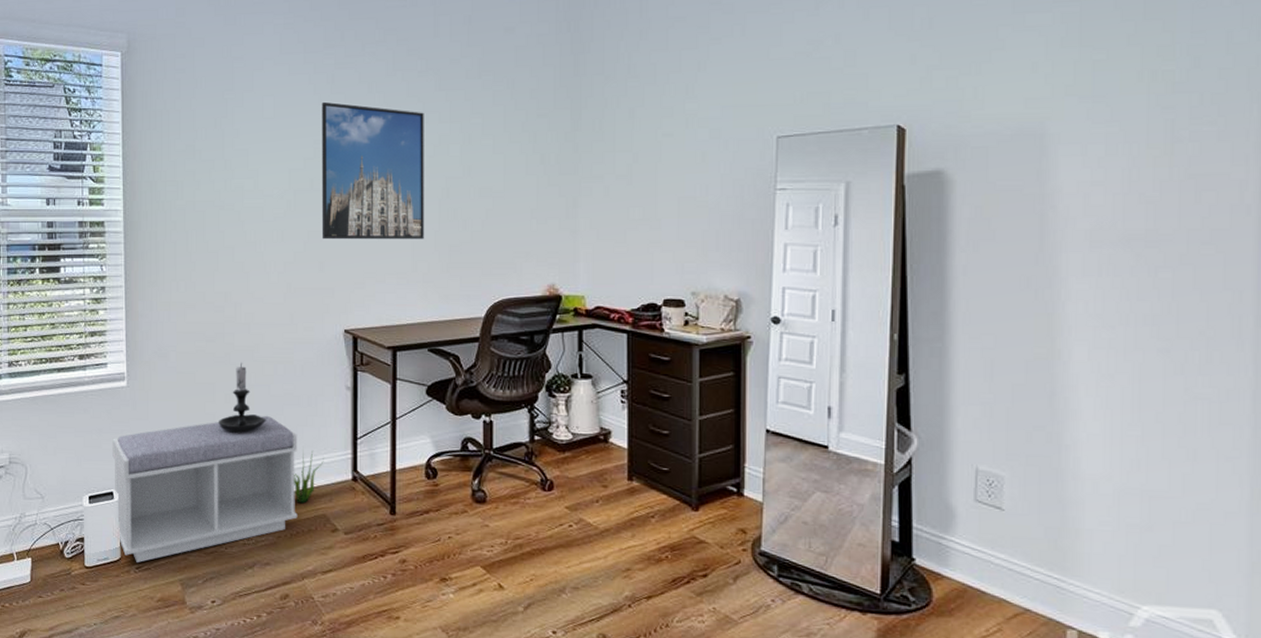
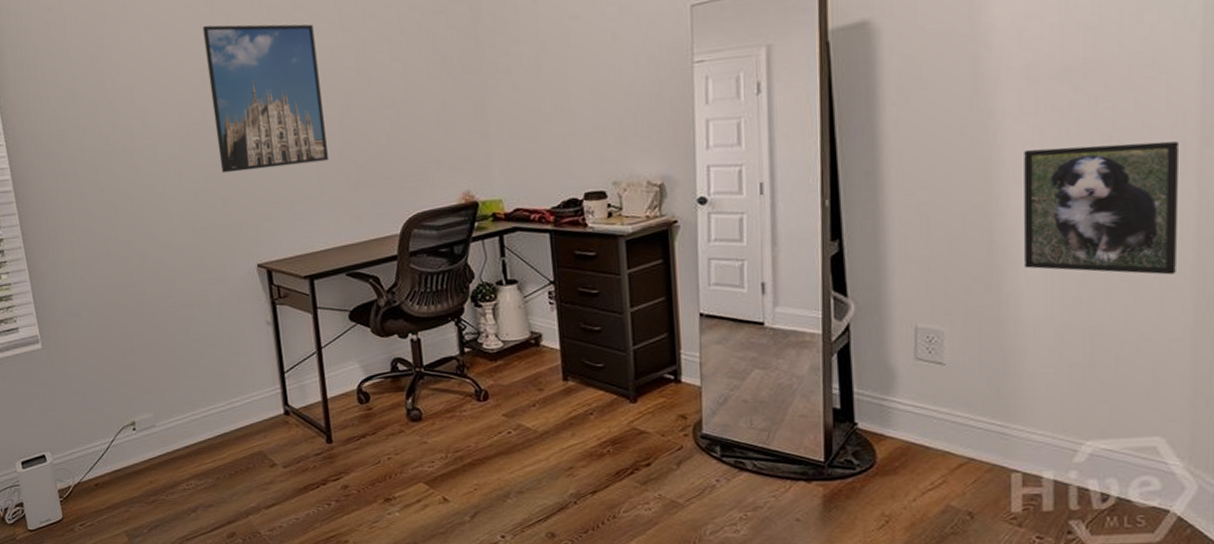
bench: present [112,415,298,563] -> none [36,360,234,520]
candle holder: present [219,362,266,433] -> none [141,310,190,382]
decorative plant: present [294,450,324,504] -> none [225,389,254,443]
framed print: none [1085,309,1235,447] -> present [1024,141,1178,275]

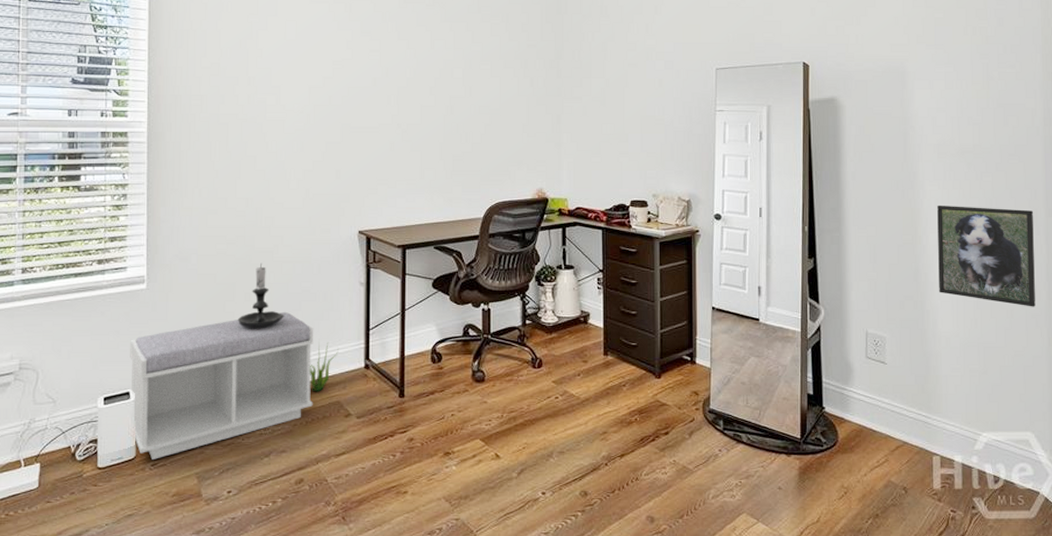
bench: none [36,360,234,520] -> present [130,311,314,459]
candle holder: none [141,310,190,382] -> present [238,263,284,329]
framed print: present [202,24,328,173] -> none [338,27,431,150]
decorative plant: none [225,389,254,443] -> present [310,342,339,392]

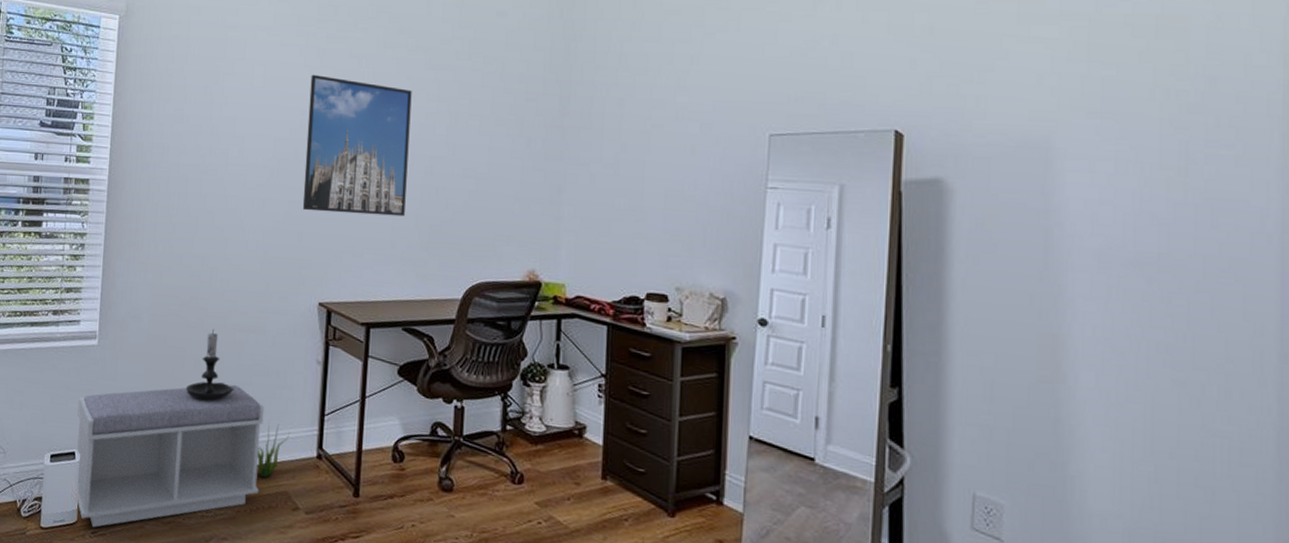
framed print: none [338,27,431,150] -> present [302,74,412,217]
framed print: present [937,205,1035,307] -> none [1092,332,1256,492]

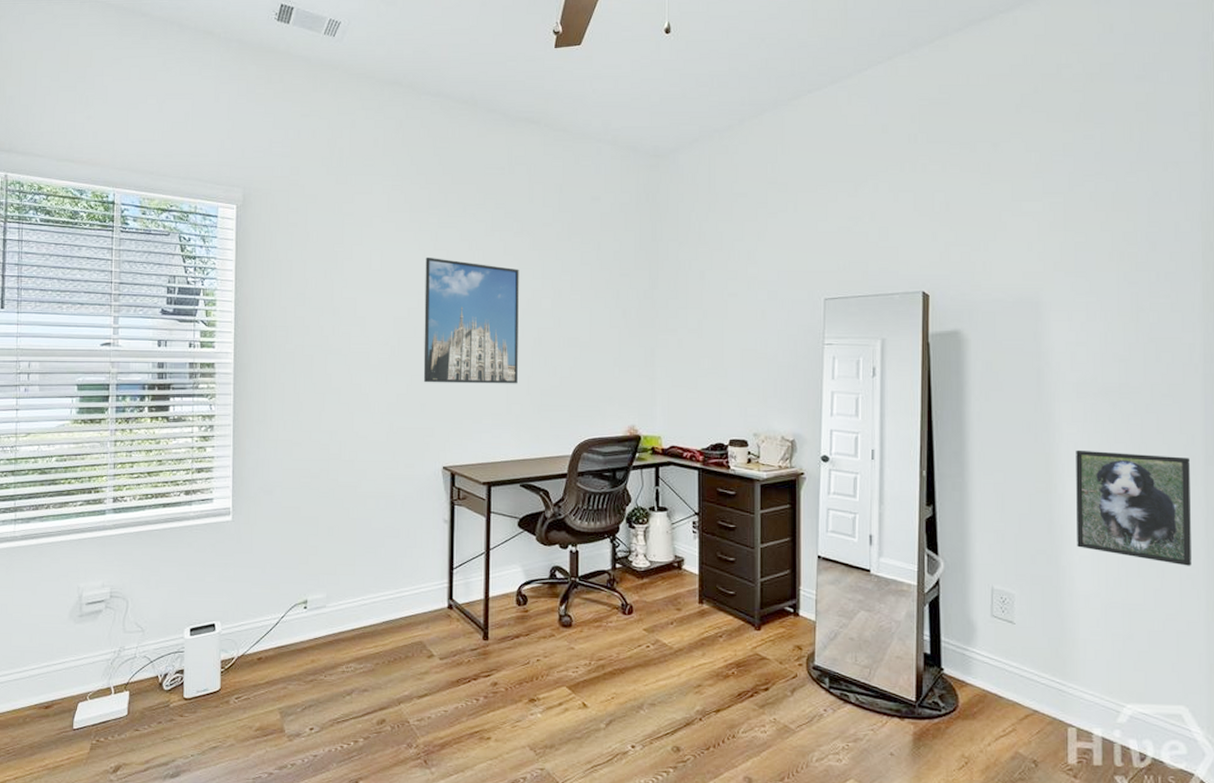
bench: present [76,384,265,527] -> none [215,547,397,693]
candle holder: present [186,328,234,401] -> none [321,497,368,565]
decorative plant: present [257,424,290,479] -> none [392,580,422,631]
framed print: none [1092,332,1256,492] -> present [1076,449,1191,566]

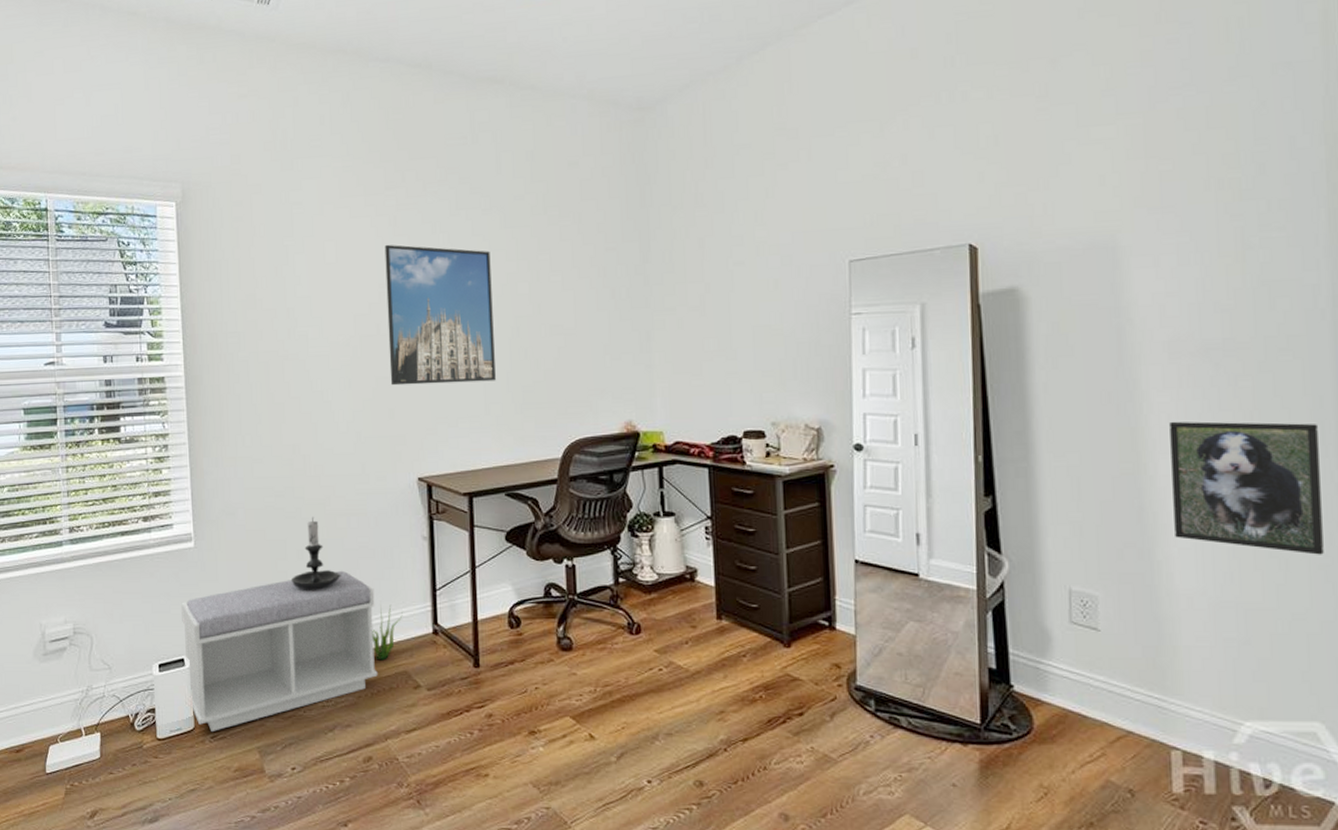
bench: none [215,547,397,693] -> present [181,570,378,731]
candle holder: none [321,497,368,565] -> present [292,516,341,590]
decorative plant: none [392,580,422,631] -> present [372,604,403,661]

